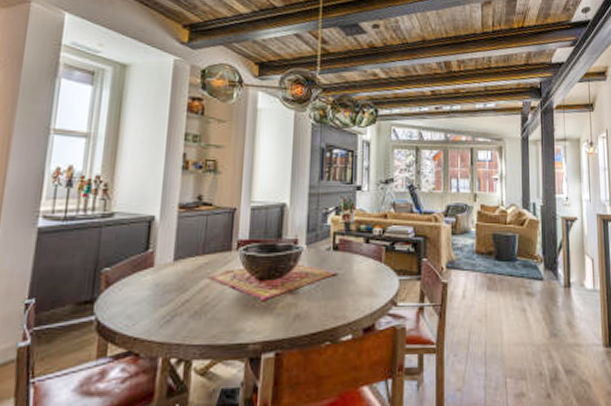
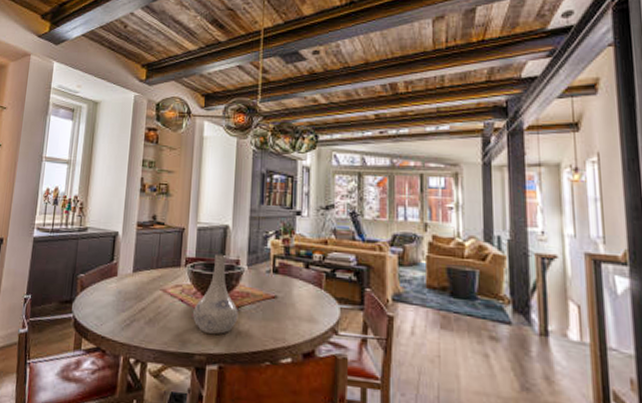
vase: none [246,234,297,321] -> present [193,254,238,335]

